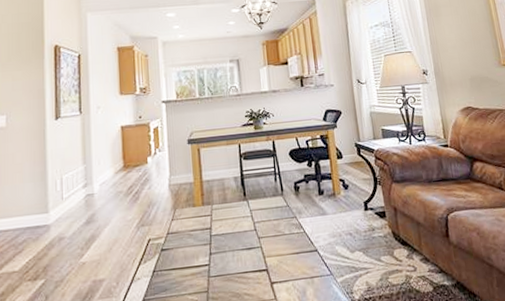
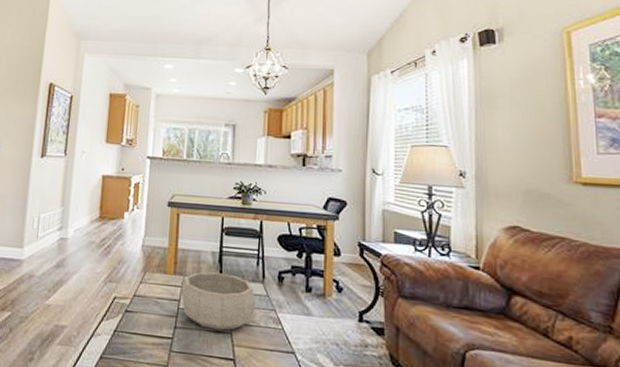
decorative bowl: none [211,194,279,248] -> present [181,272,256,331]

